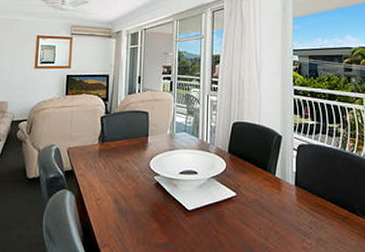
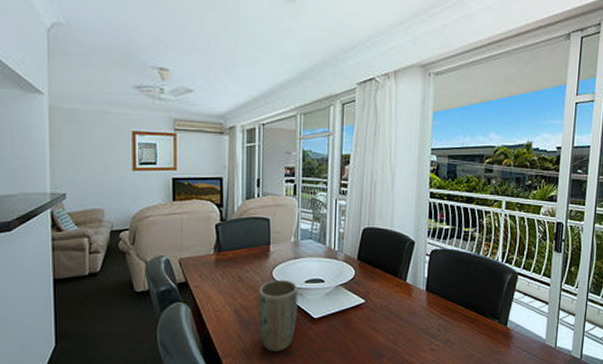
plant pot: none [135,170,173,243] -> present [258,279,298,351]

